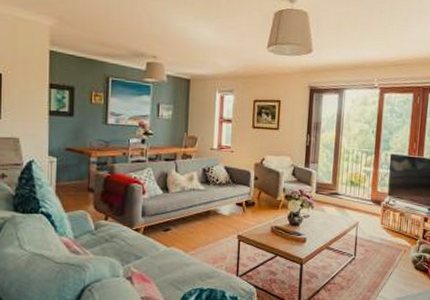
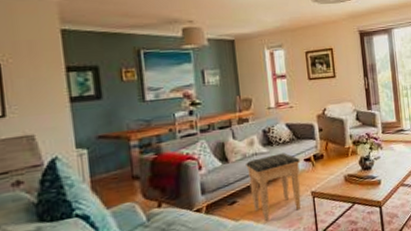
footstool: none [183,193,232,254] -> present [246,153,301,222]

